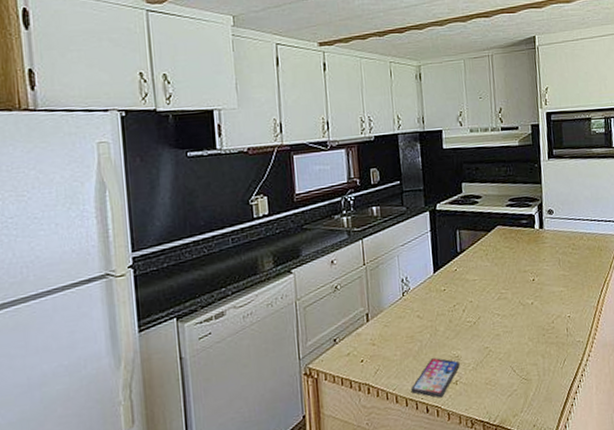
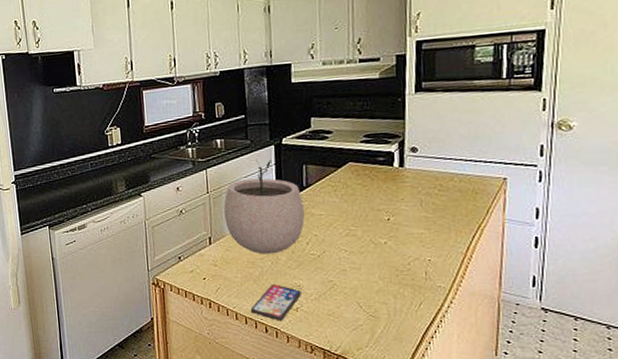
plant pot: none [381,226,460,327] -> present [223,159,305,255]

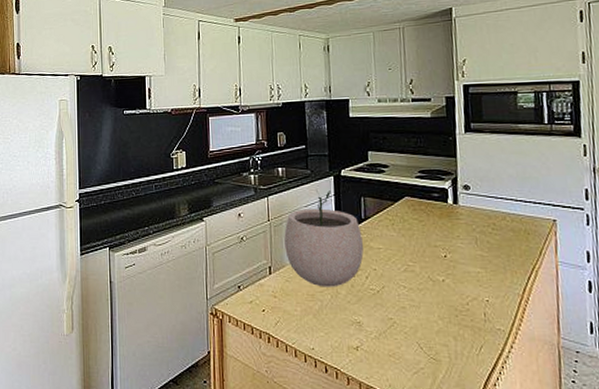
smartphone: present [250,284,301,321] -> none [310,320,361,361]

